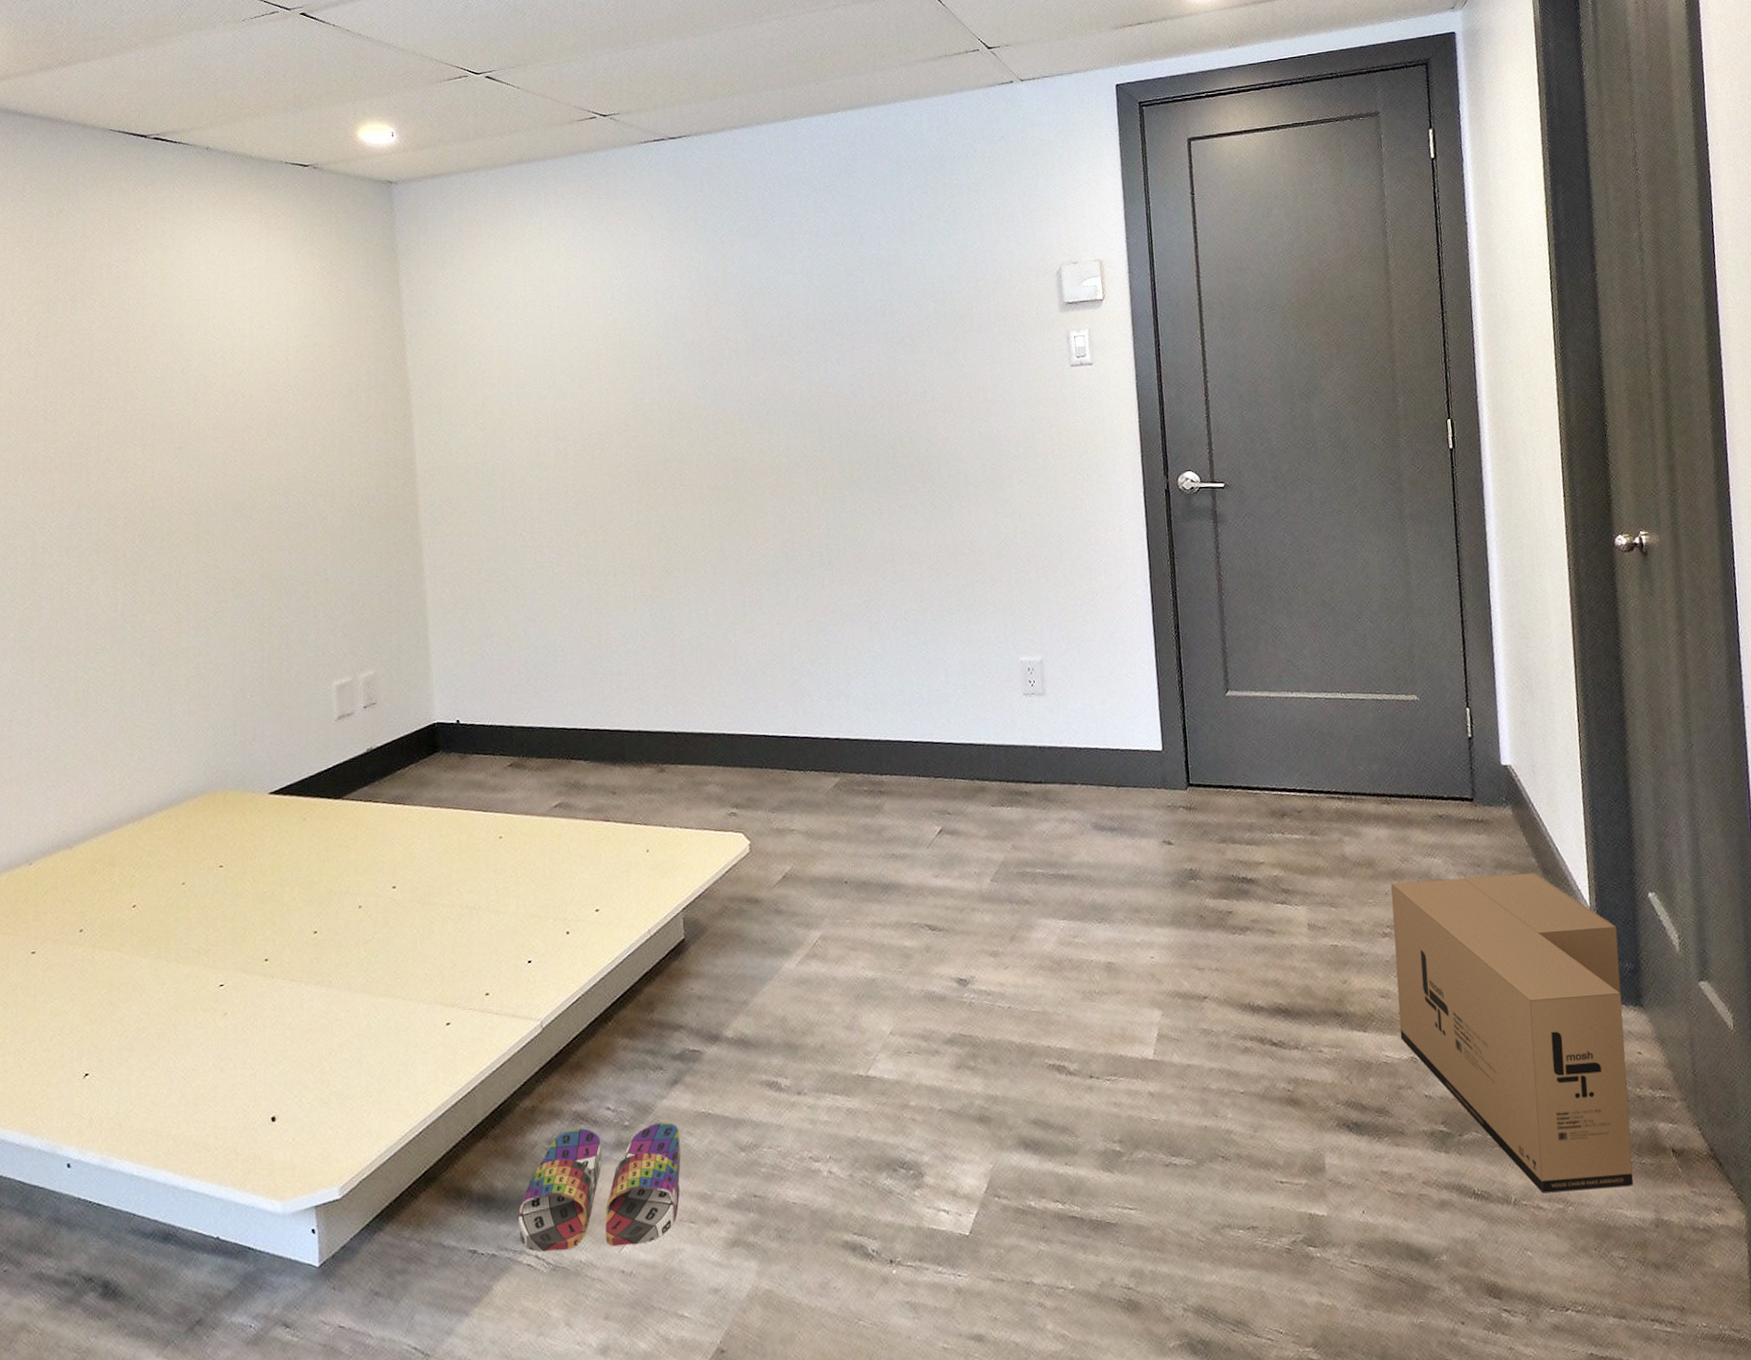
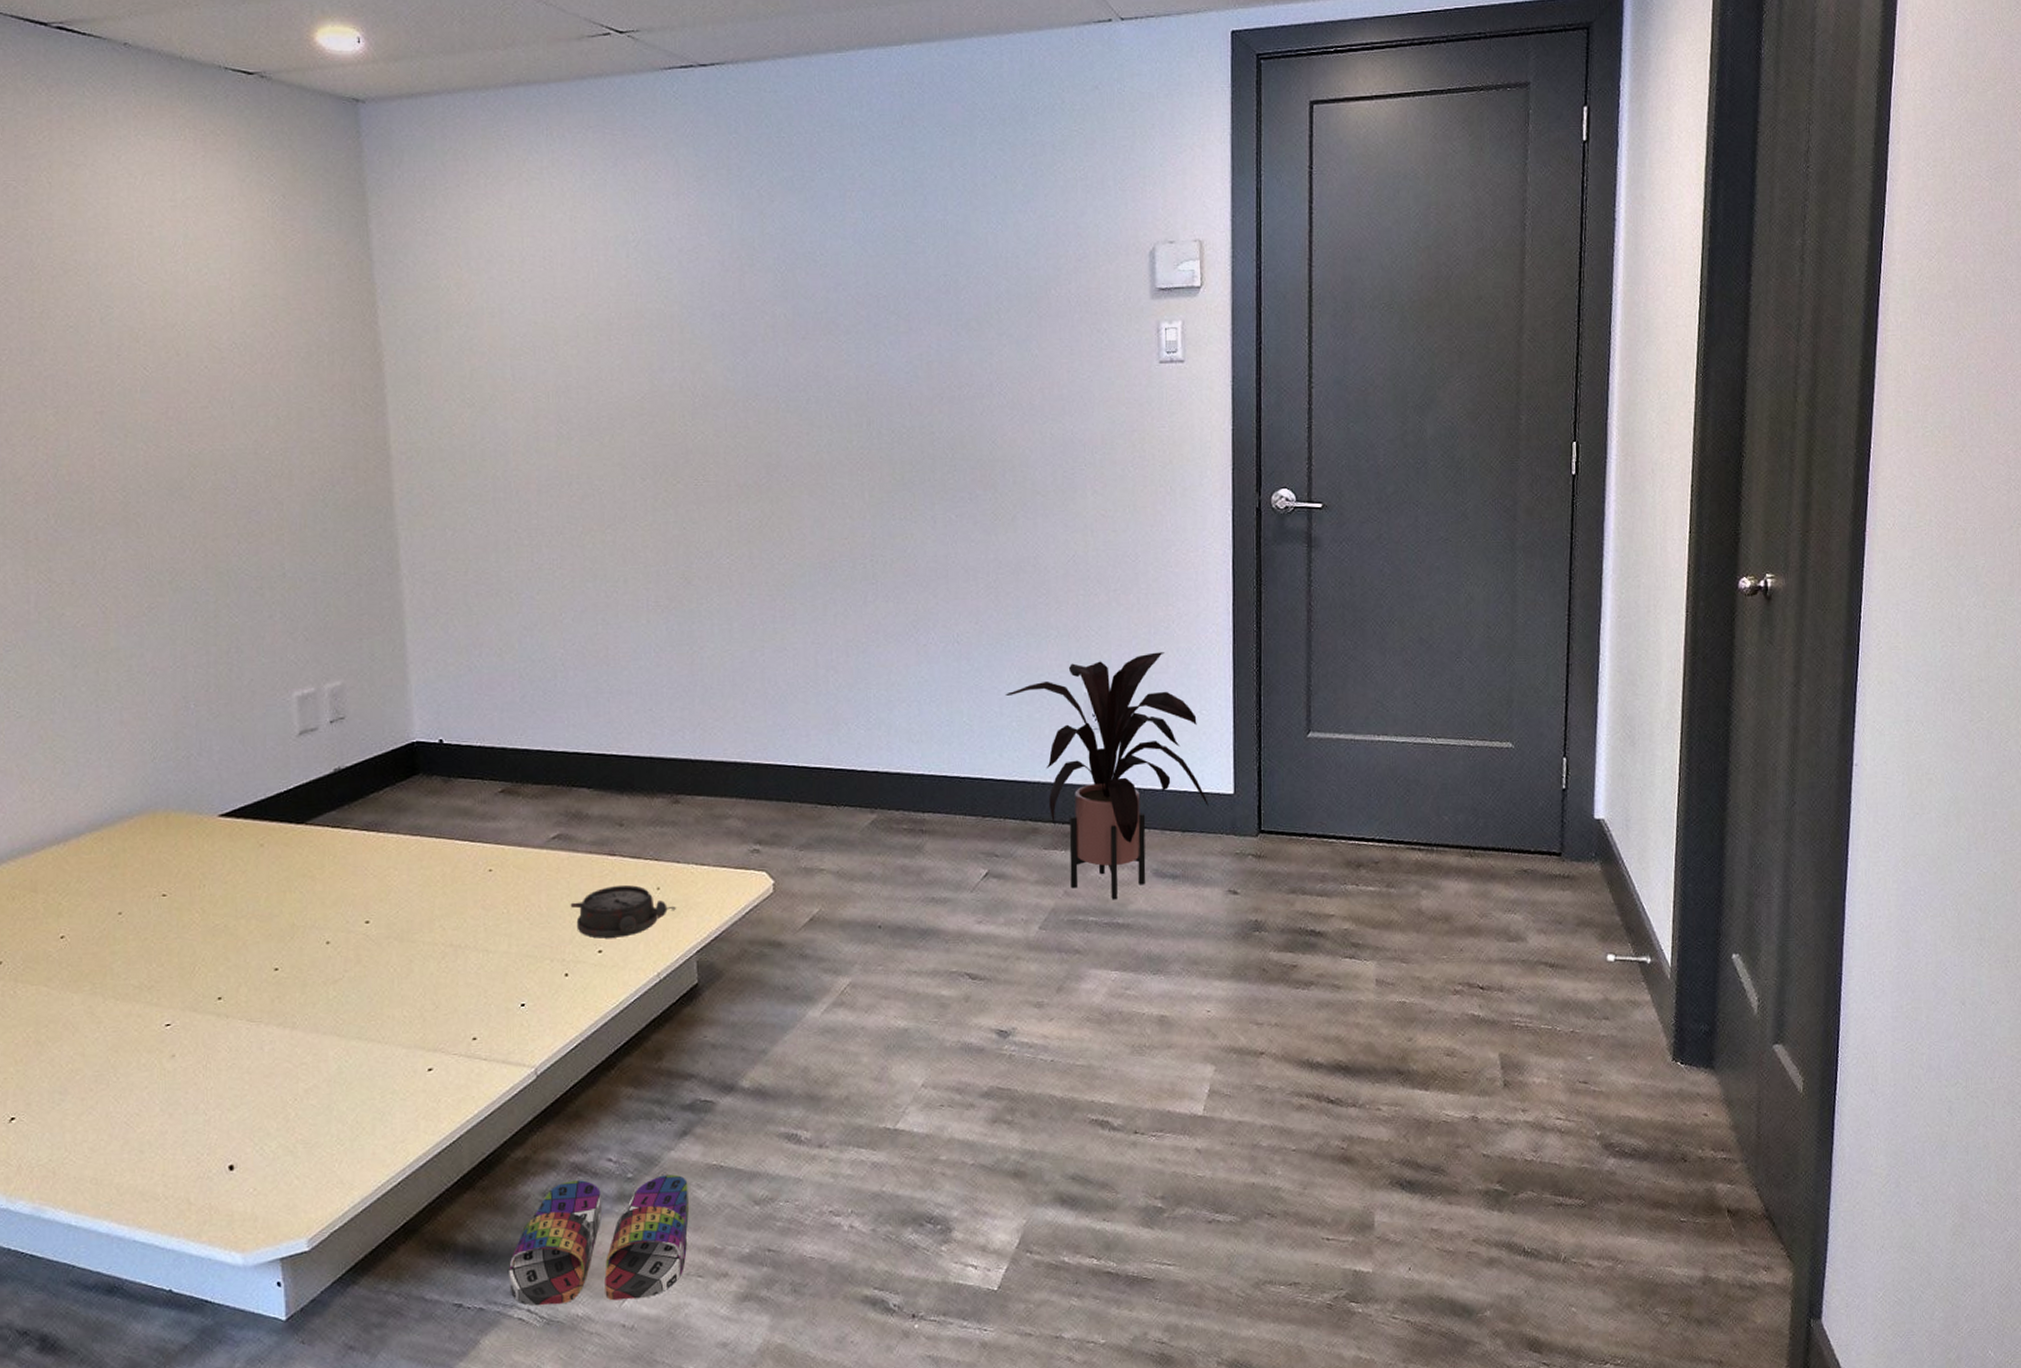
alarm clock: none [570,848,664,898] -> present [570,885,676,938]
house plant: none [950,622,1140,853] -> present [1006,652,1209,900]
cardboard box: present [1391,872,1633,1194] -> none [1463,931,1697,1252]

